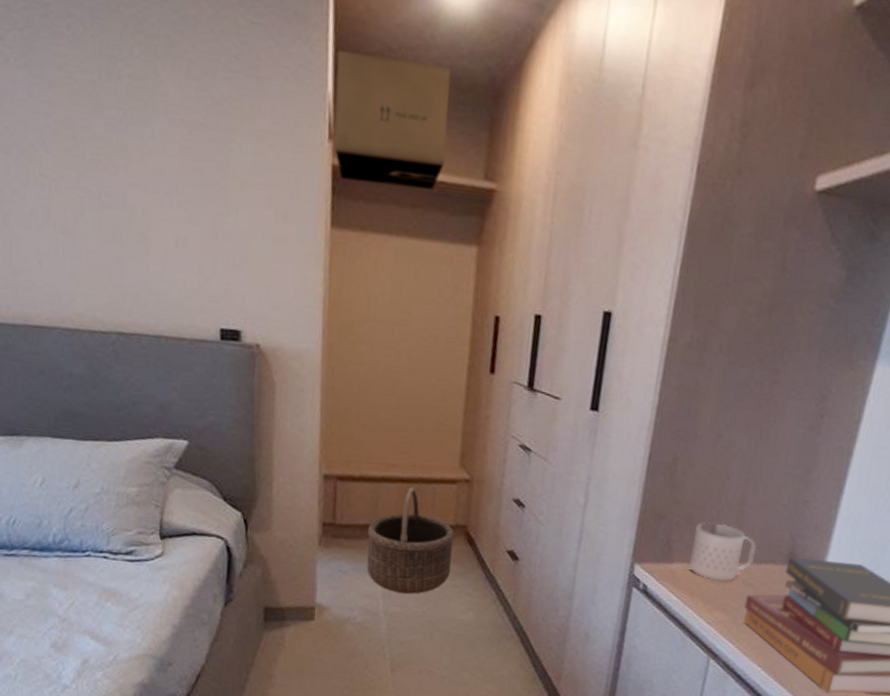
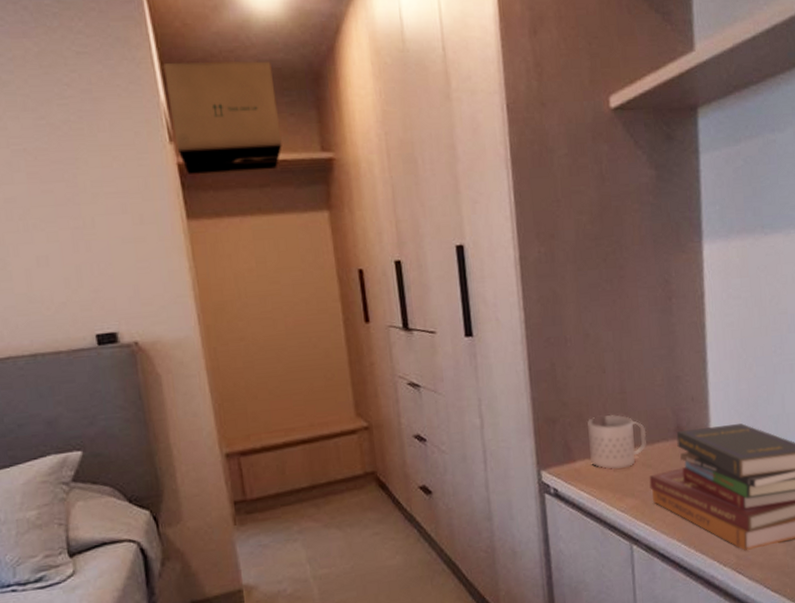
basket: present [366,487,454,594] -> none [279,446,370,555]

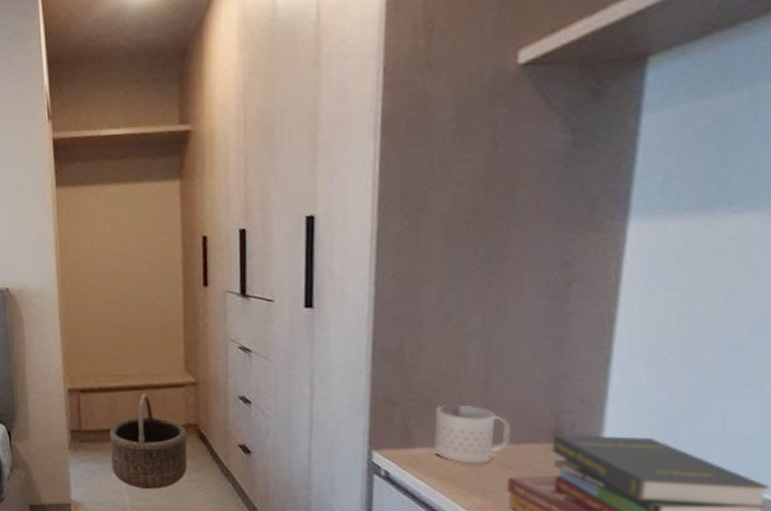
box: present [163,61,282,174] -> none [49,41,144,148]
basket: none [279,446,370,555] -> present [109,393,187,489]

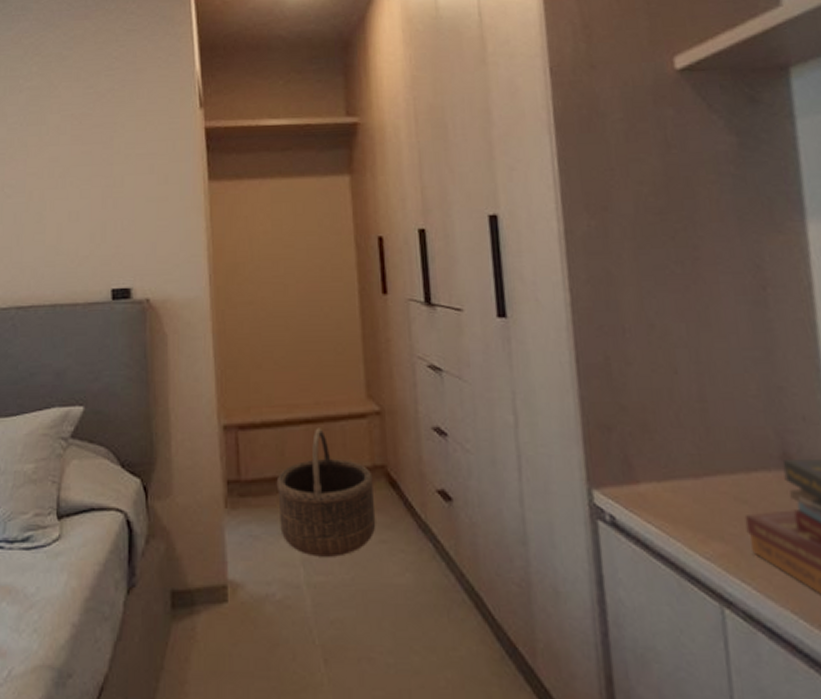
mug: present [434,404,512,465] -> none [654,427,739,501]

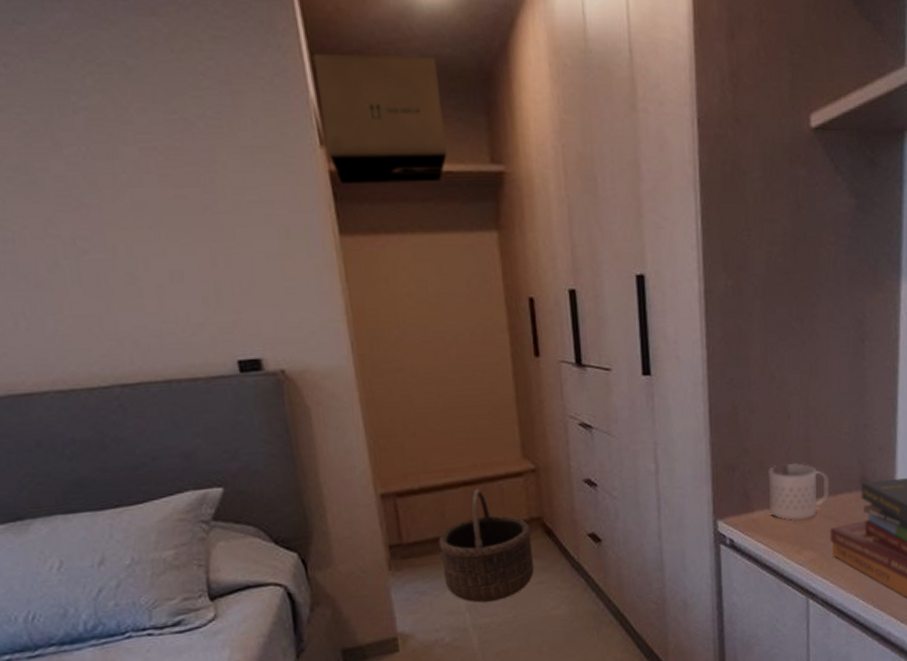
box: none [201,32,307,138] -> present [313,54,447,184]
mug: none [654,427,739,501] -> present [769,462,830,521]

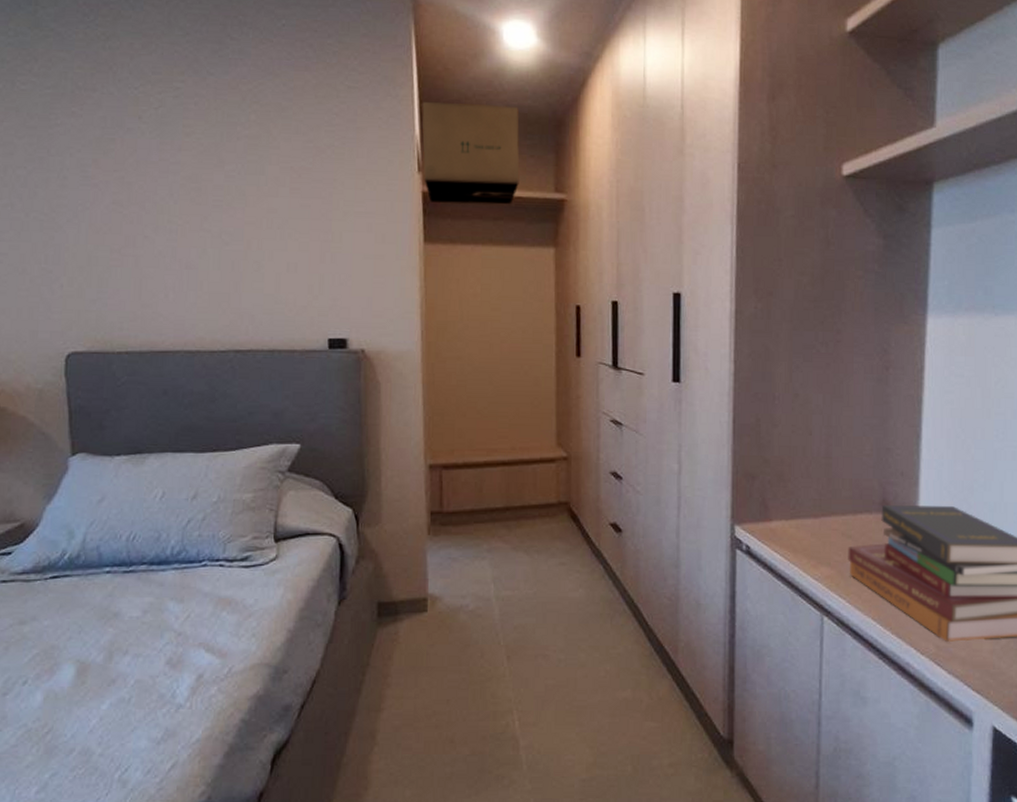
basket: present [438,488,534,603] -> none [474,469,558,576]
mug: present [769,462,830,521] -> none [788,478,850,536]

